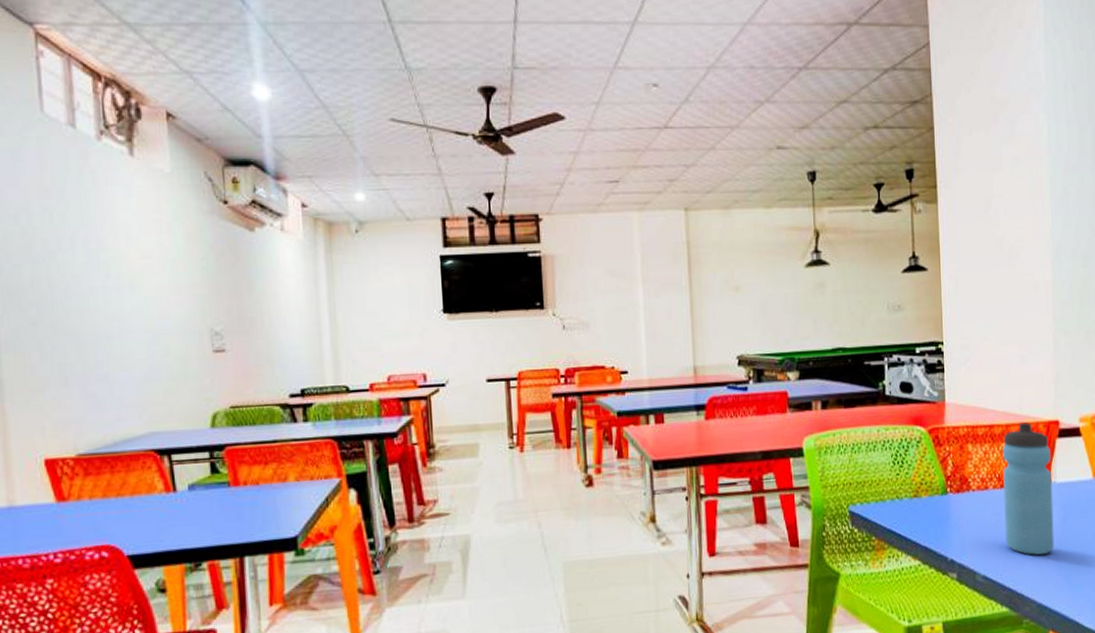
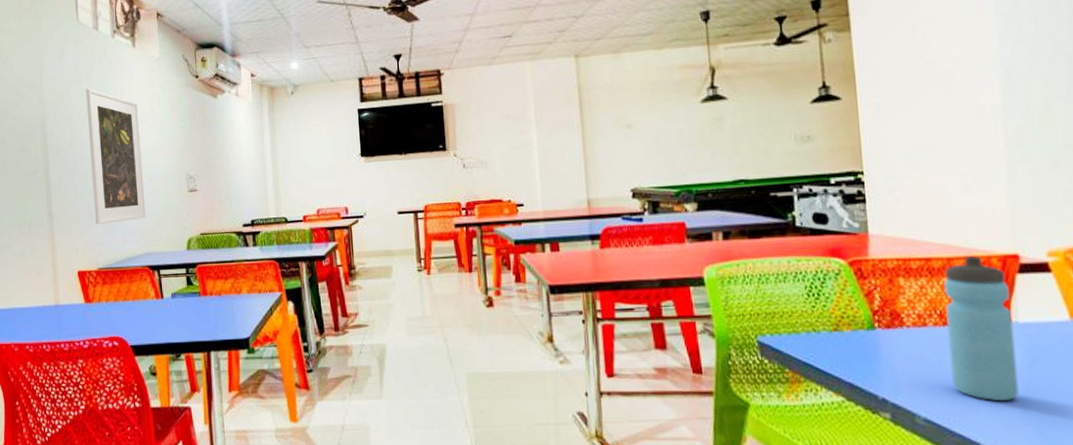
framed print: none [55,207,151,396] -> present [85,88,146,225]

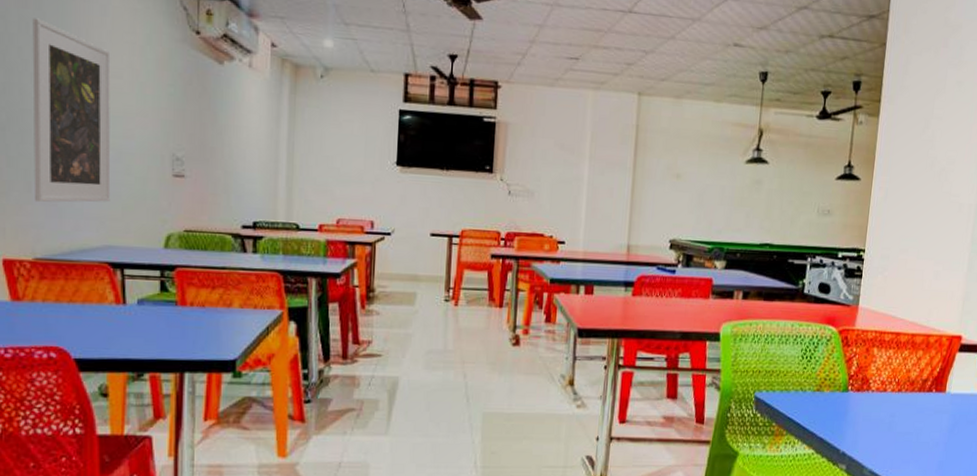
water bottle: present [943,256,1019,402] -> none [895,334,950,458]

